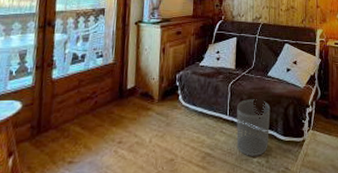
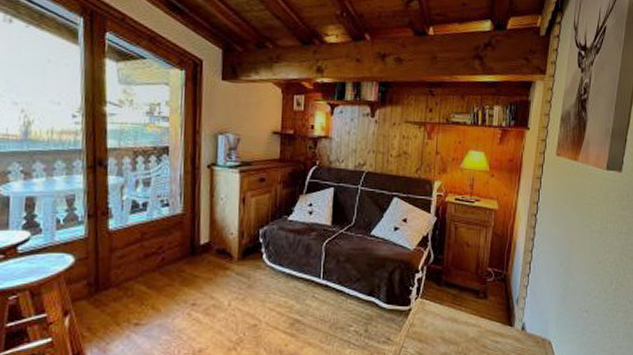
waste bin: present [236,99,271,156] -> none [331,261,373,324]

